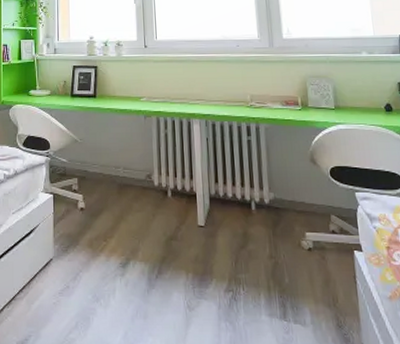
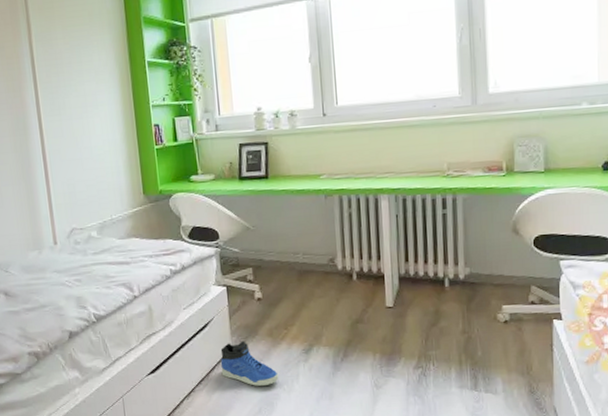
sneaker: none [42,250,96,298] -> present [220,340,279,386]

